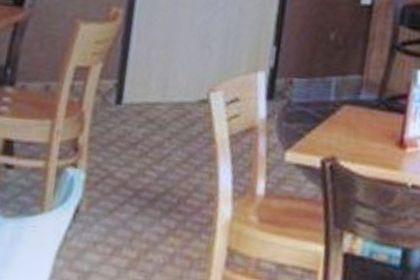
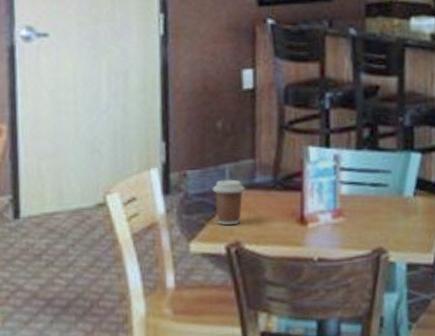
coffee cup: none [316,92,349,140] -> present [212,179,245,226]

